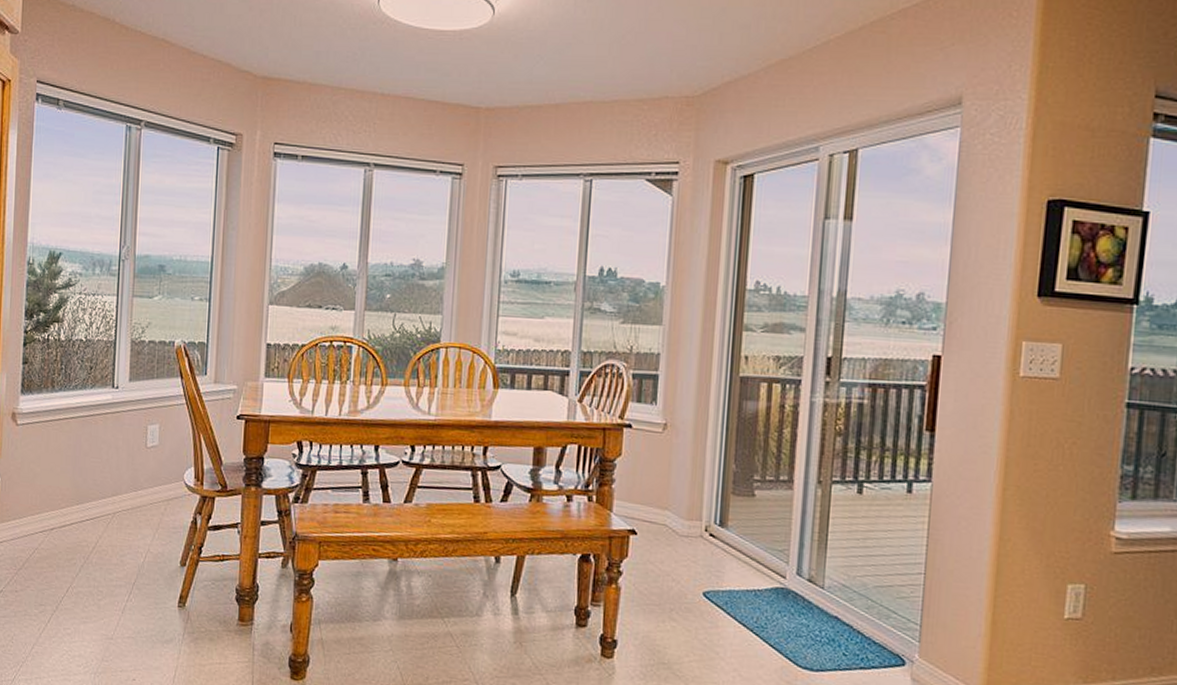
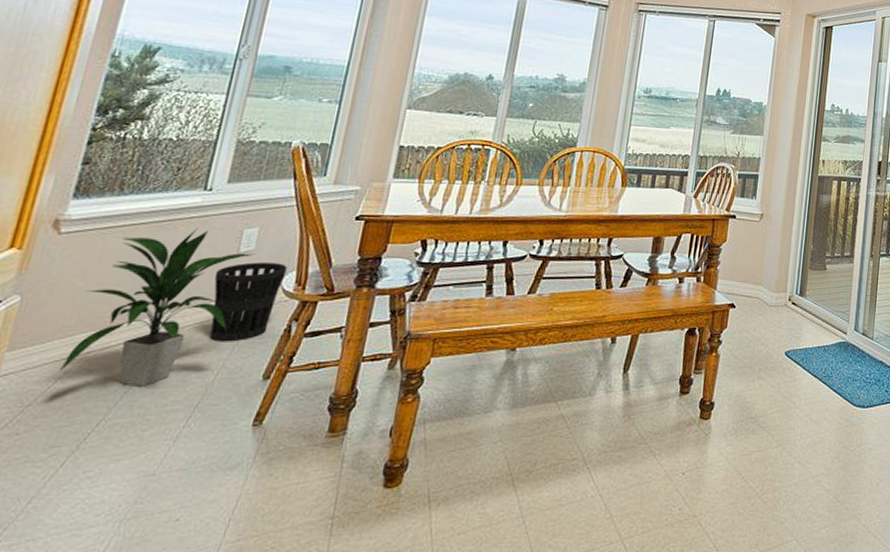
indoor plant: none [35,423,159,562] -> present [58,228,255,387]
wastebasket: none [131,457,186,529] -> present [209,262,287,342]

